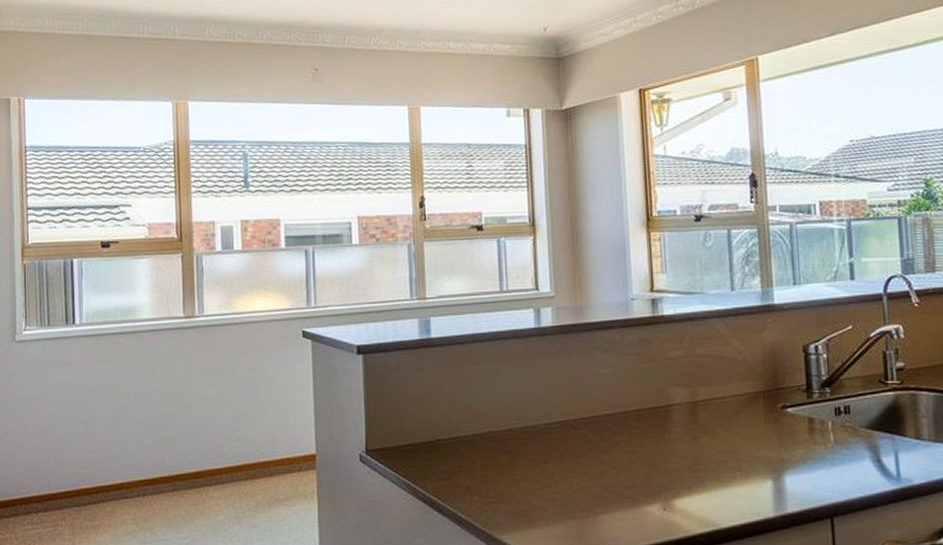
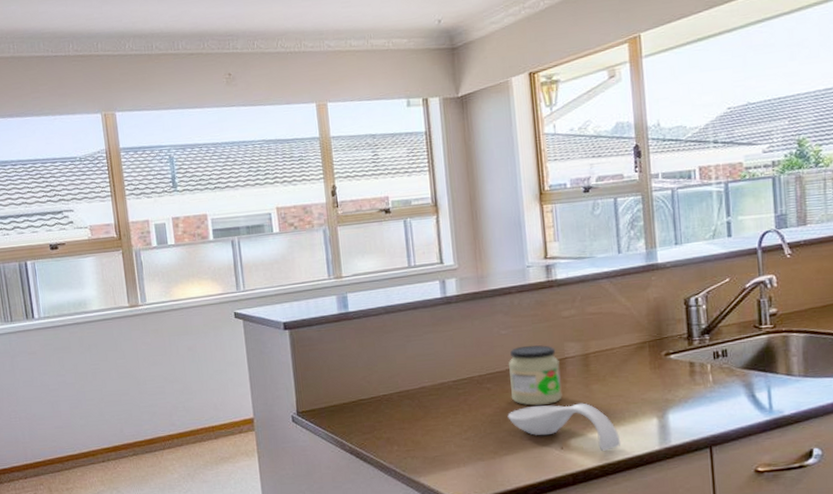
spoon rest: none [604,457,732,515] -> present [507,403,621,451]
jar: none [606,388,666,458] -> present [508,345,562,406]

